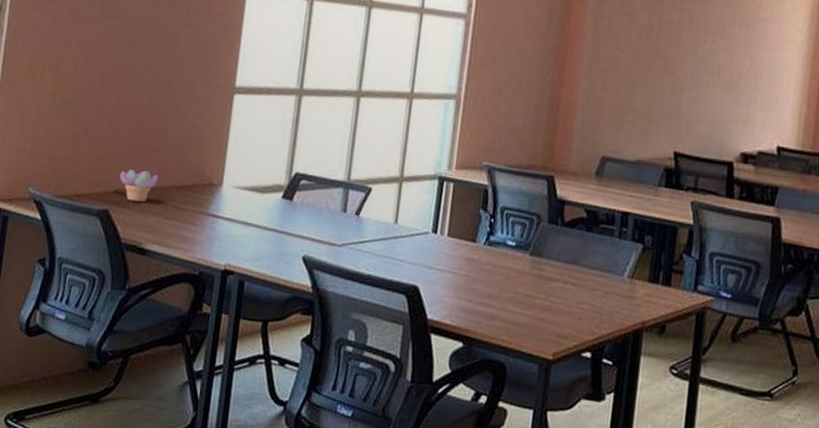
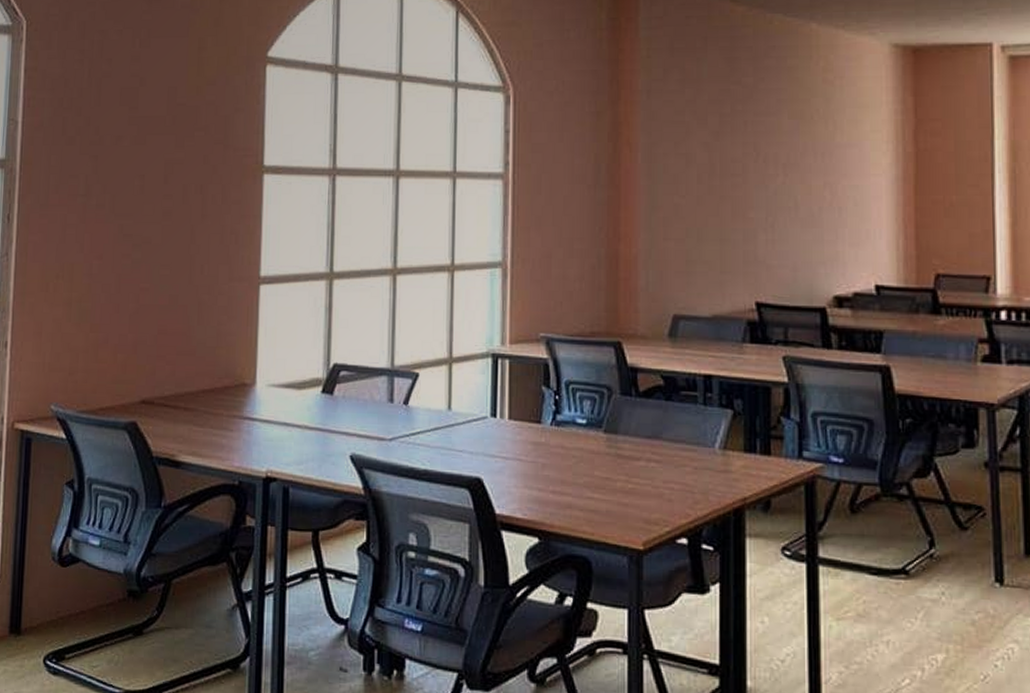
succulent plant: present [119,169,158,202] -> none [145,375,186,411]

